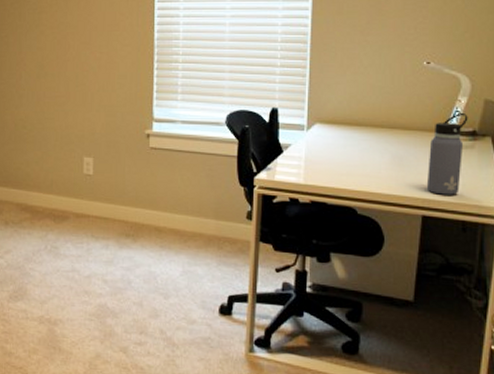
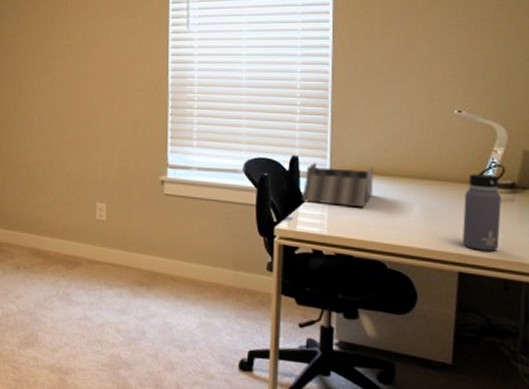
desk organizer: none [280,113,348,157] -> present [302,162,374,208]

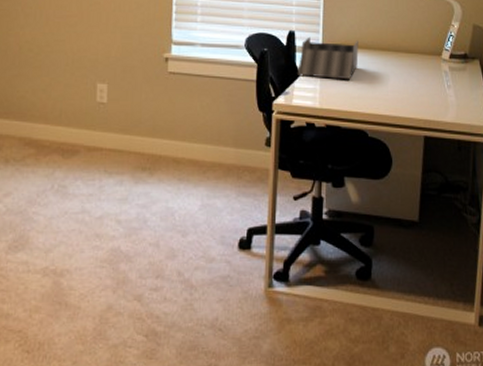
water bottle: present [462,165,506,251] -> none [427,37,461,116]

